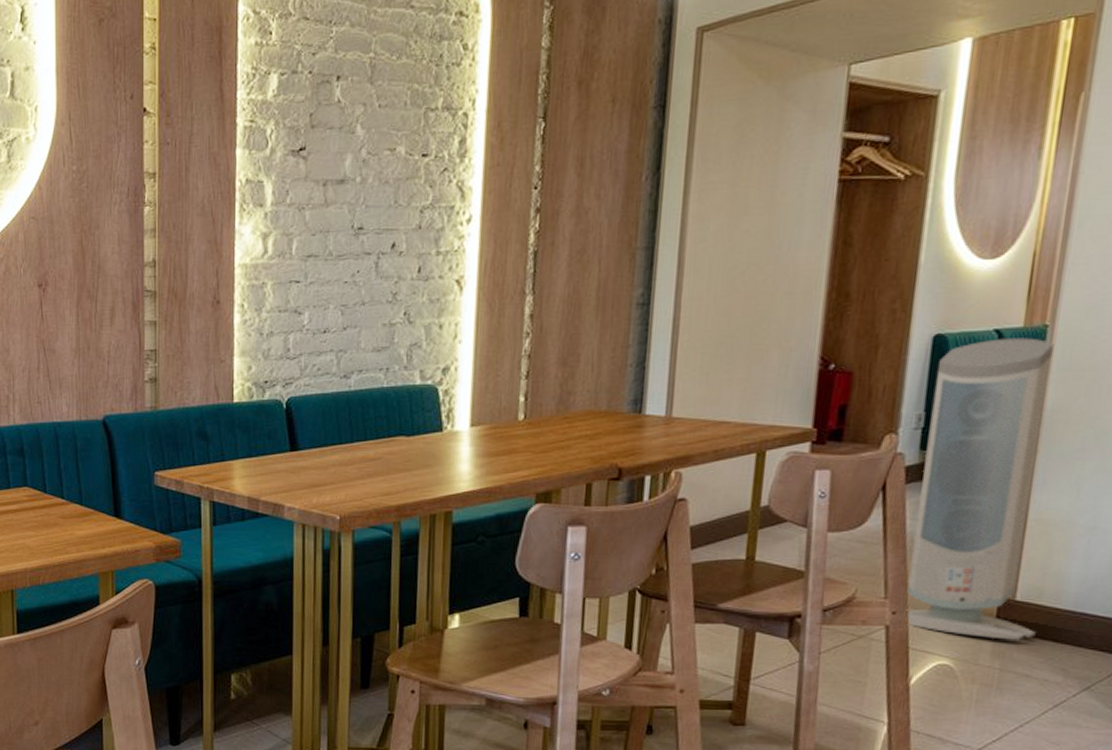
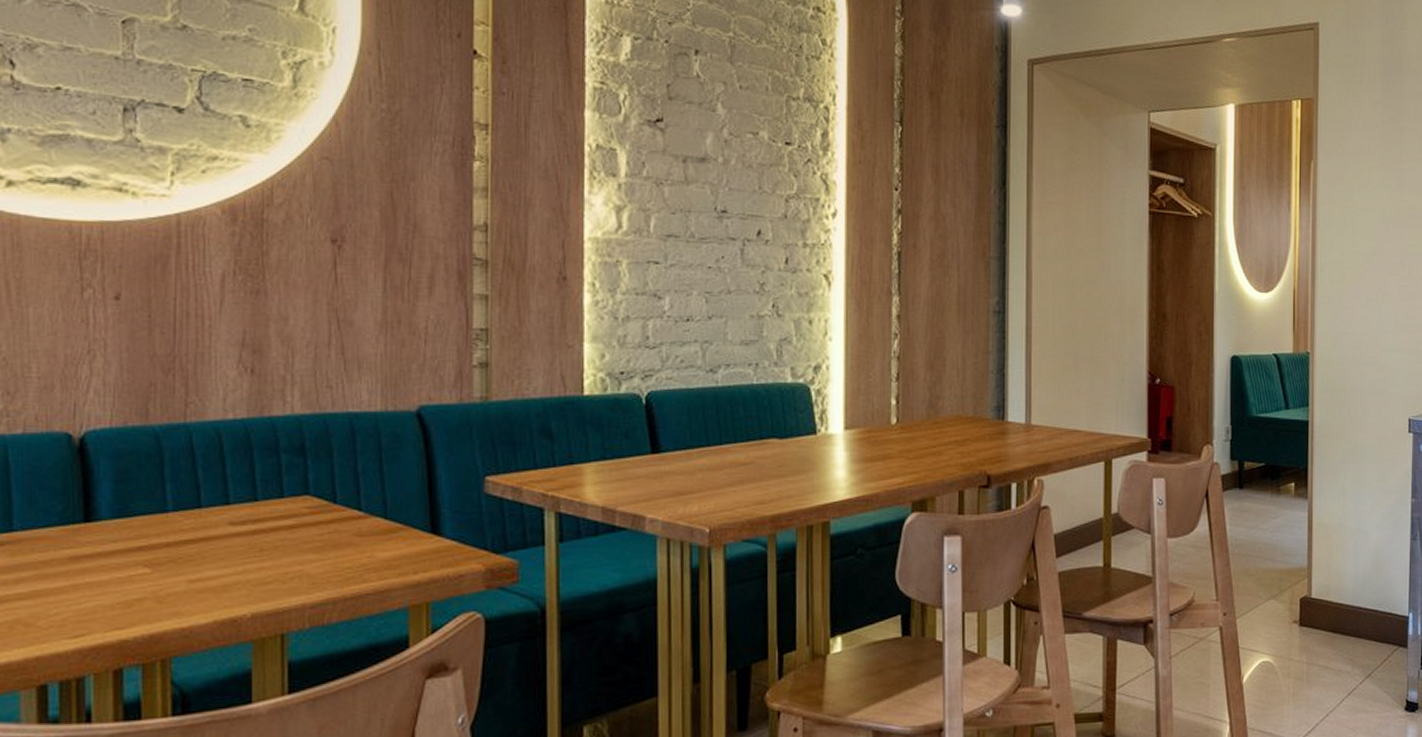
air purifier: present [906,338,1054,640] -> none [1233,362,1329,635]

